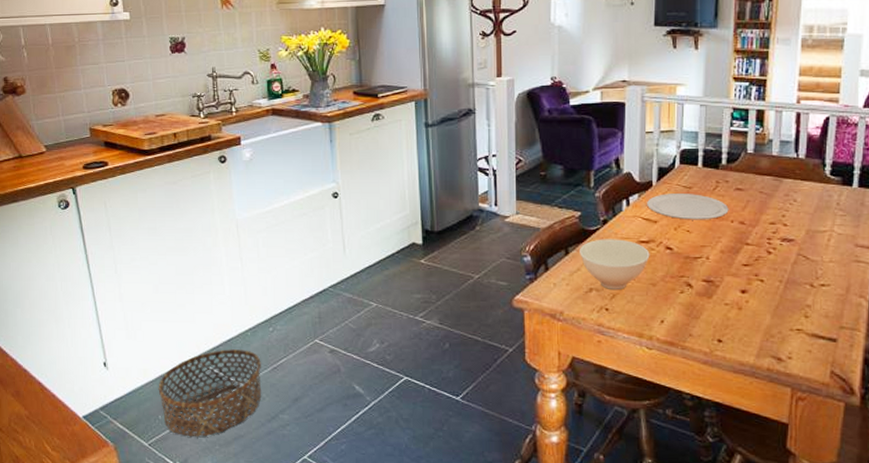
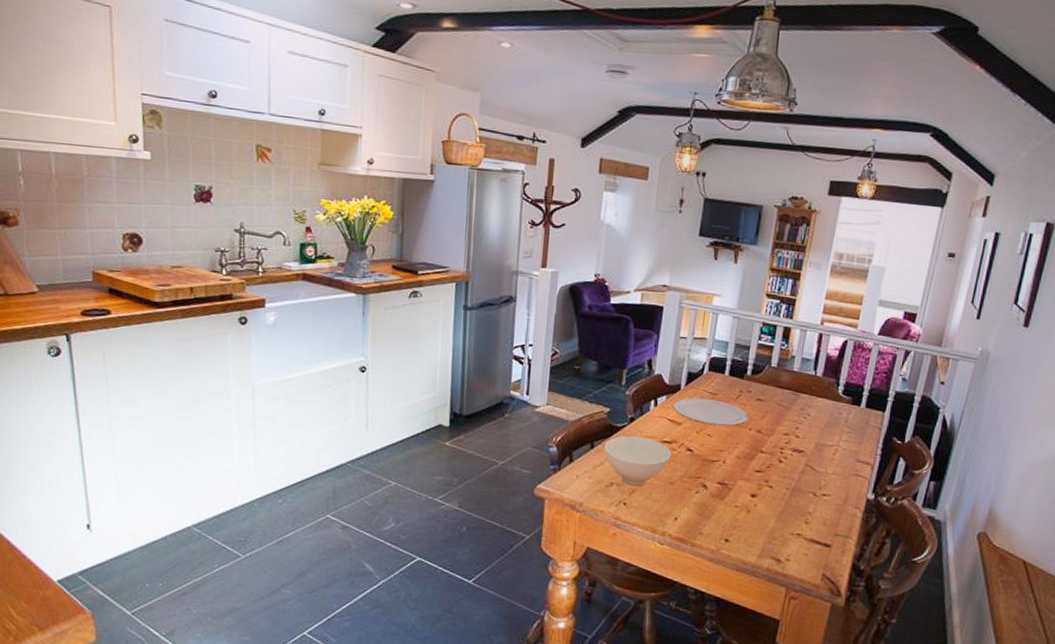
basket: present [158,349,262,438] -> none [148,518,266,608]

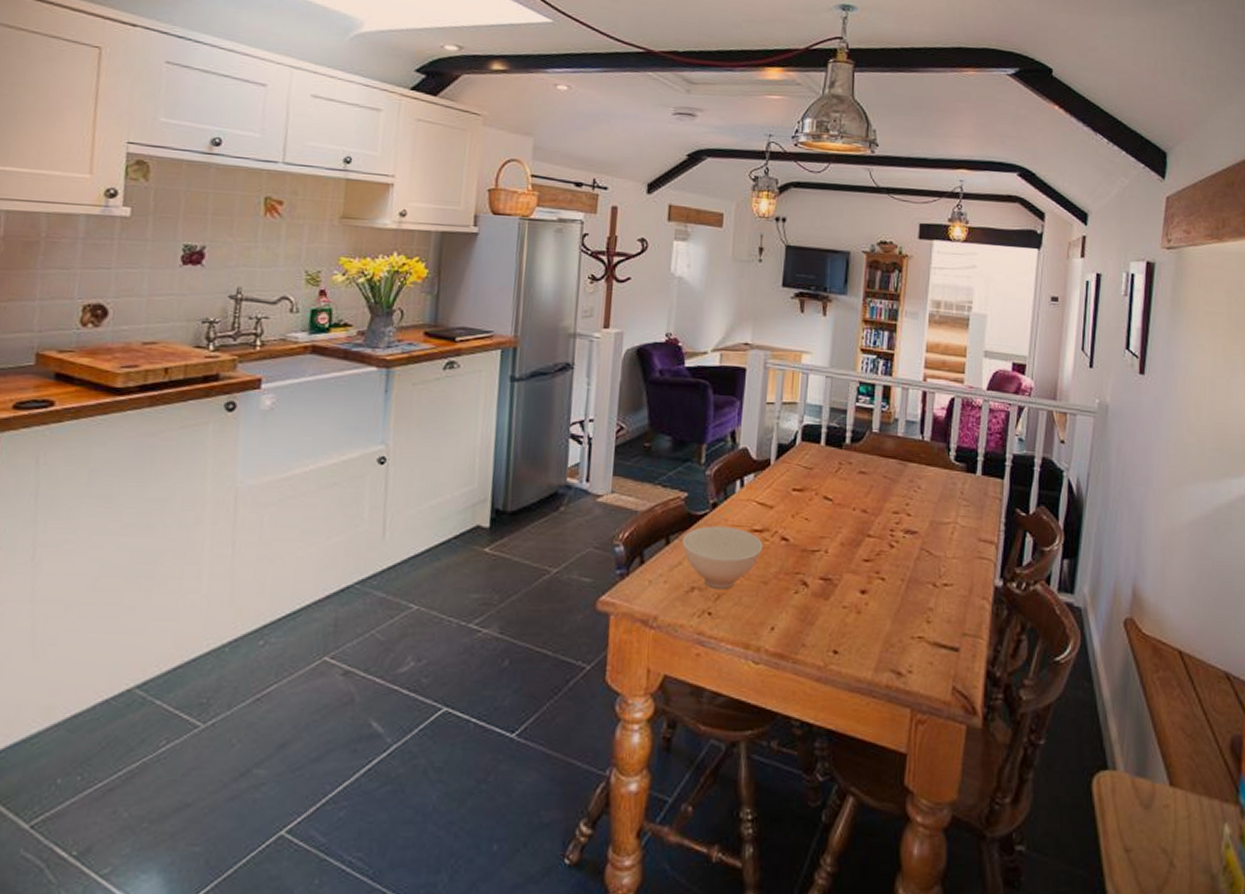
plate: present [674,397,749,426] -> none [763,474,851,507]

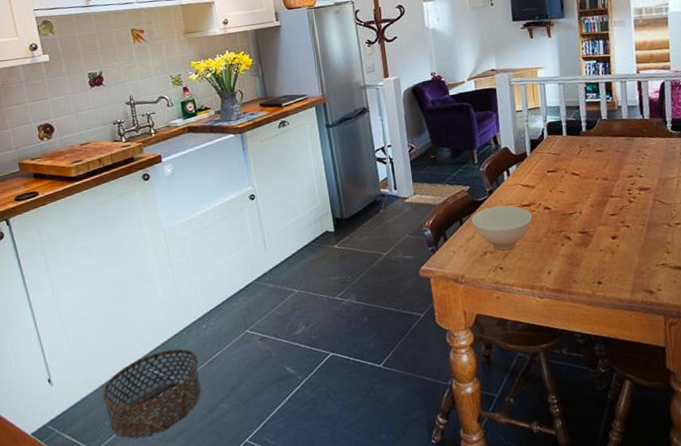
basket: none [64,673,239,811] -> present [102,348,201,438]

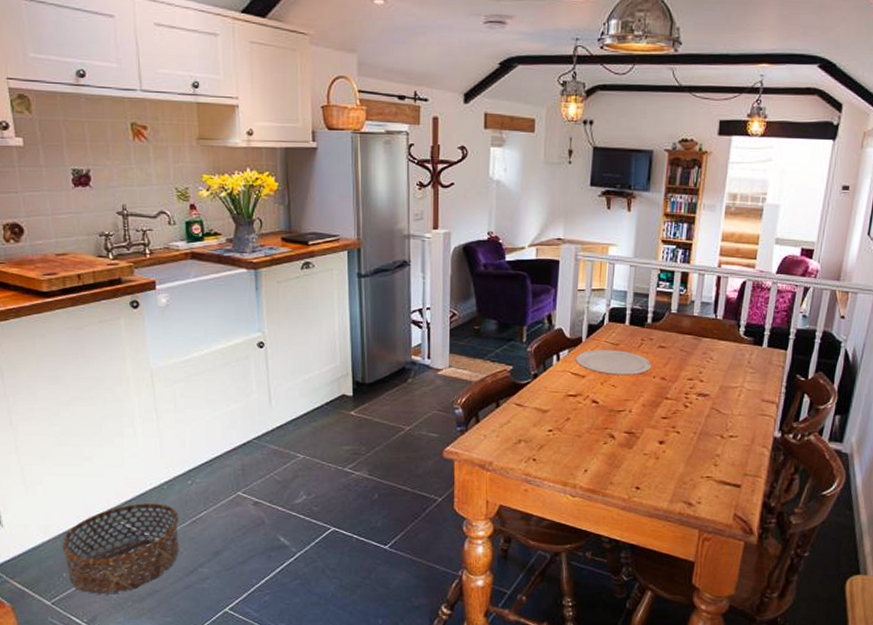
bowl: present [472,205,532,251] -> none [510,392,577,441]
plate: none [524,159,593,183] -> present [576,350,652,376]

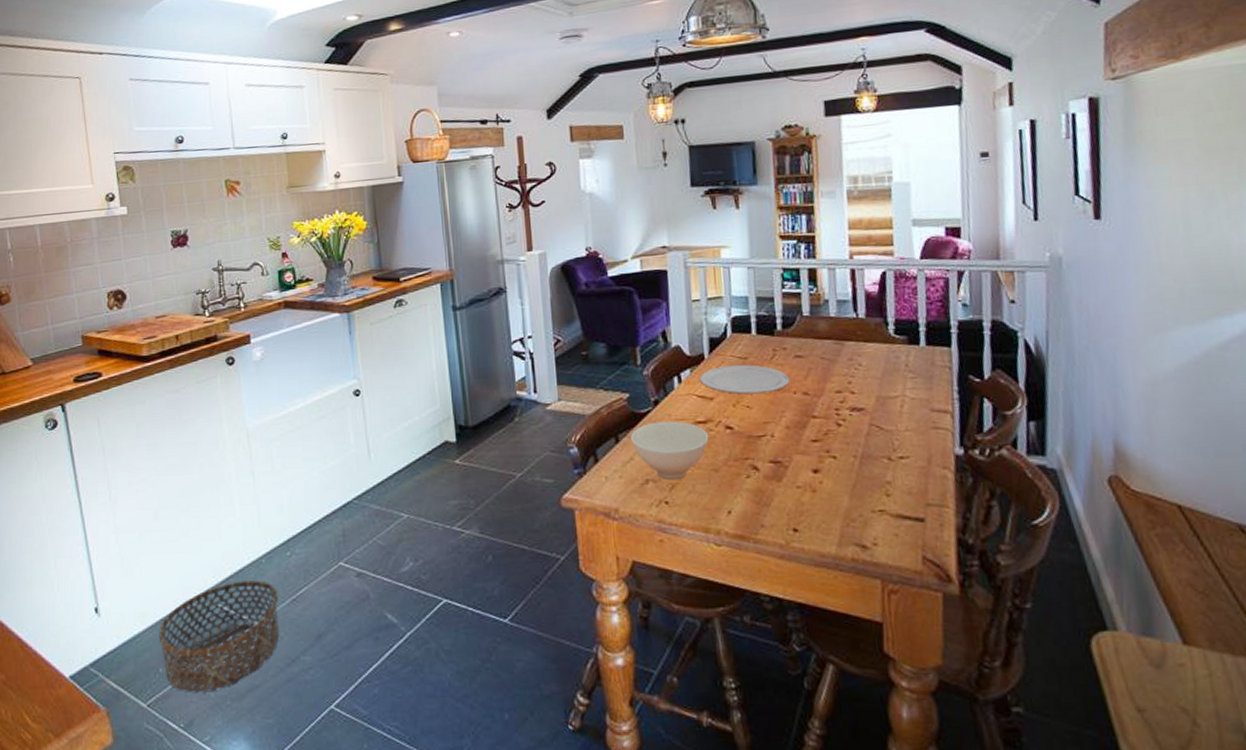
bowl: none [510,392,577,441] -> present [631,421,709,479]

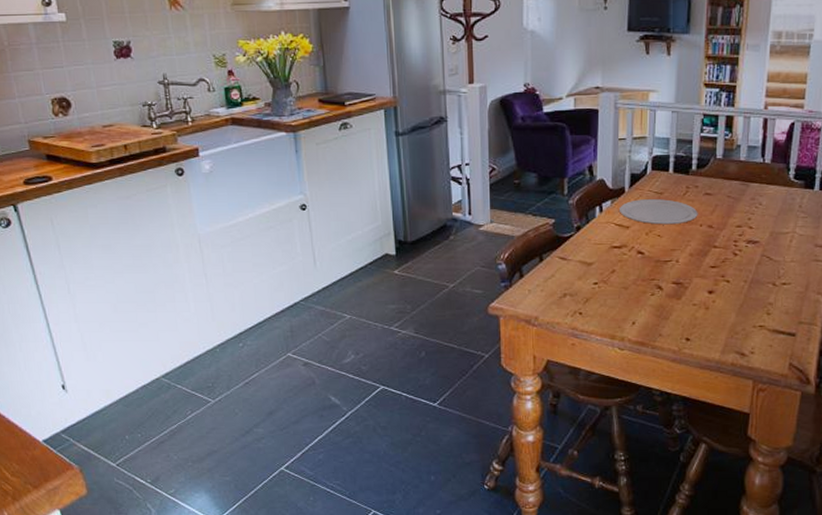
basket: present [158,580,280,692] -> none [123,366,235,455]
bowl: present [631,421,709,479] -> none [554,245,622,294]

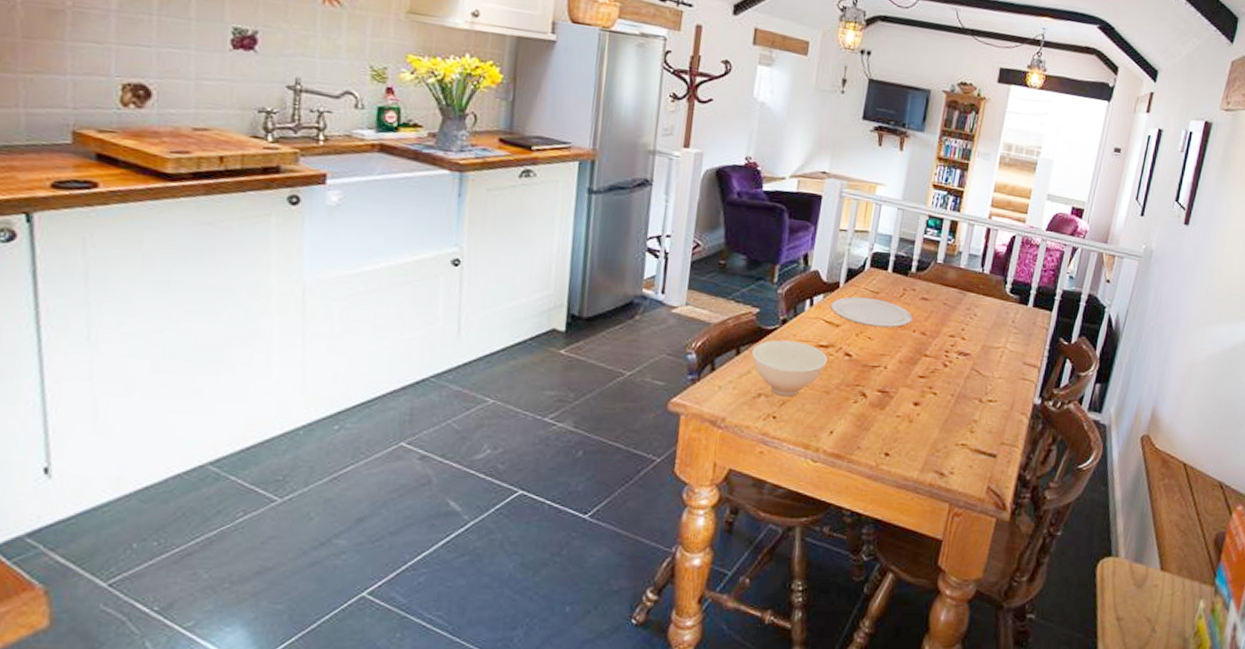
bowl: none [554,245,622,294] -> present [752,339,828,396]

